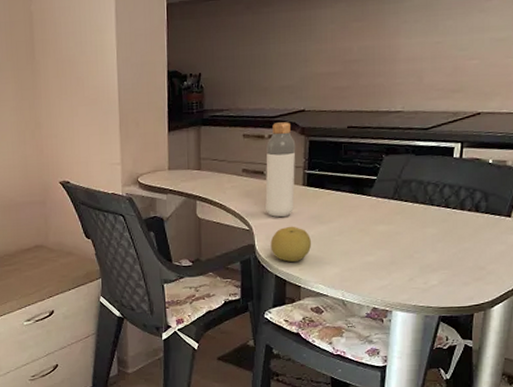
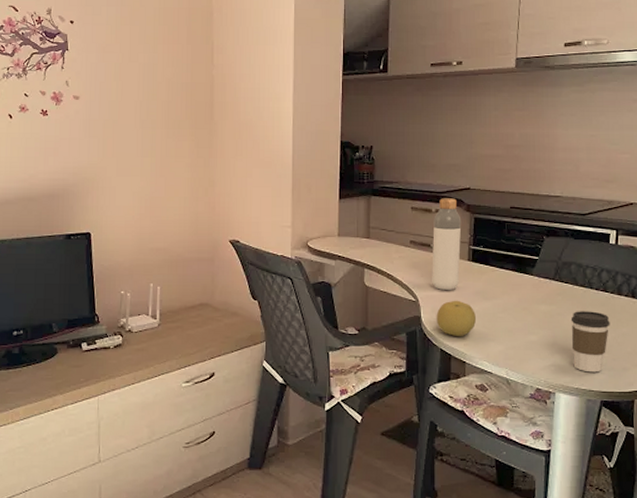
coffee cup: none [410,228,451,289] -> present [571,311,610,373]

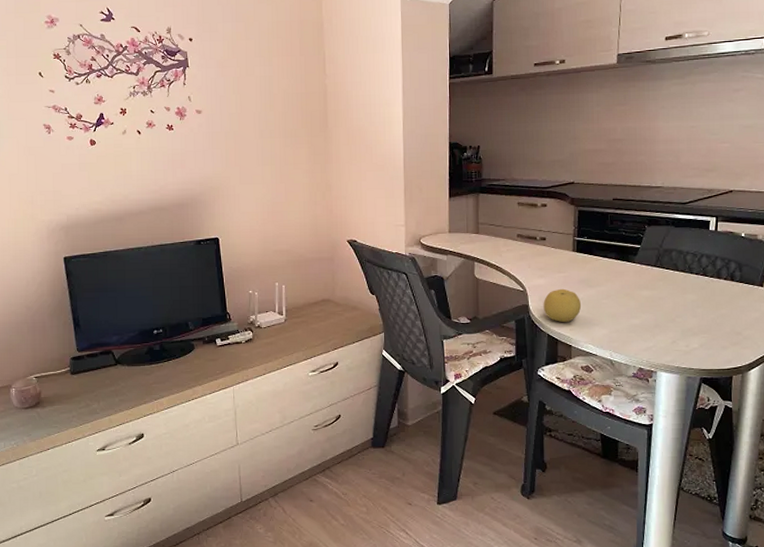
bottle: present [432,198,462,290] -> none [538,192,566,280]
coffee cup: present [571,311,610,373] -> none [671,295,710,352]

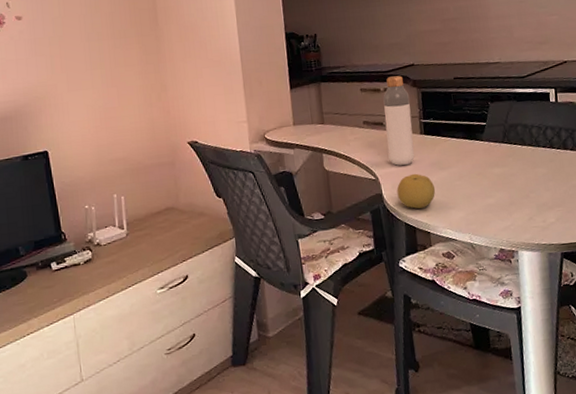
bottle: none [538,192,566,280] -> present [383,75,415,166]

